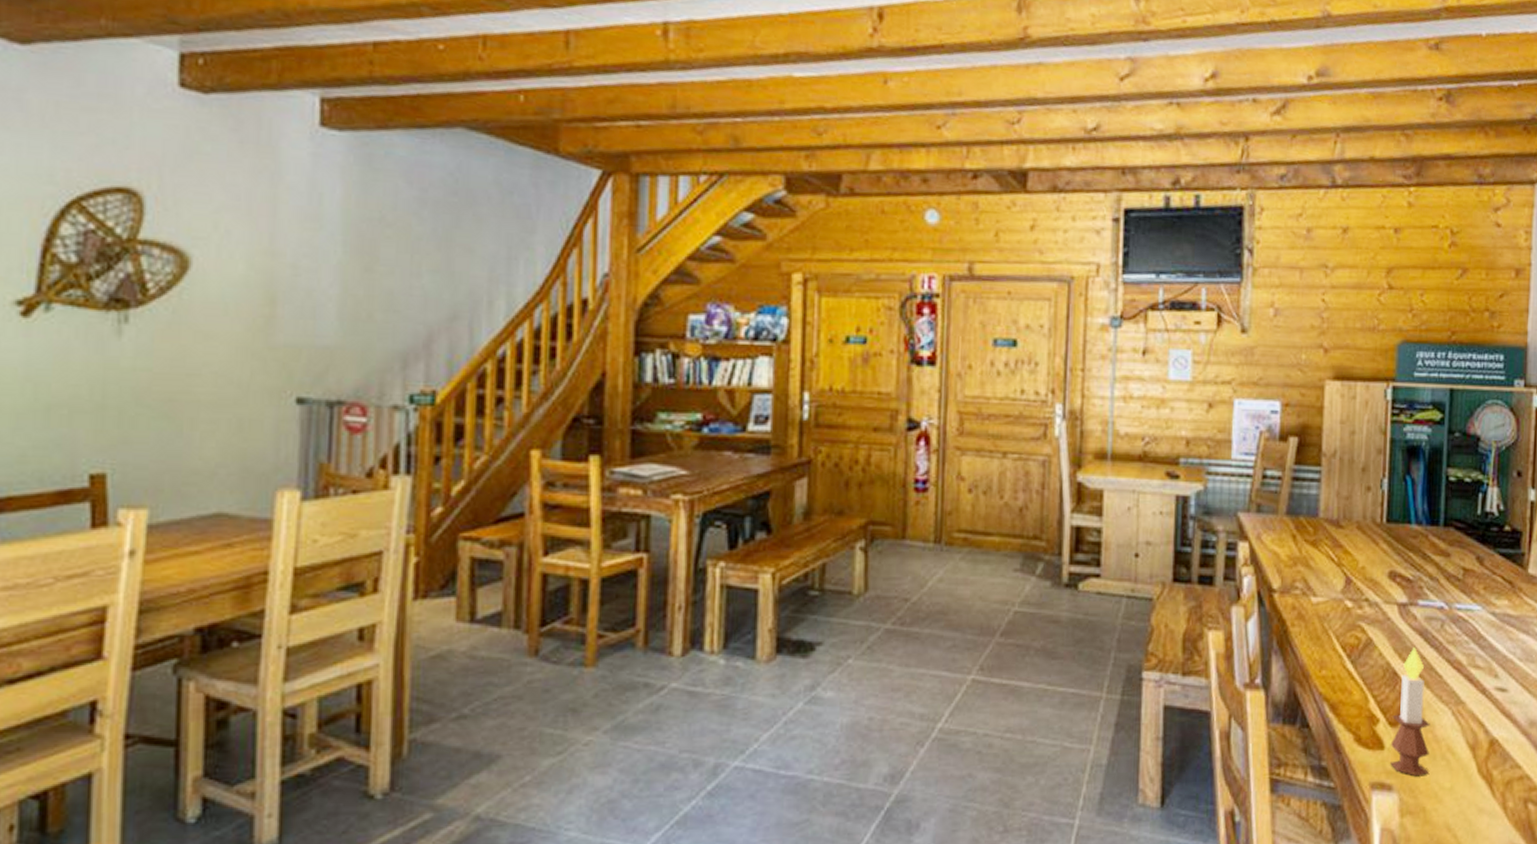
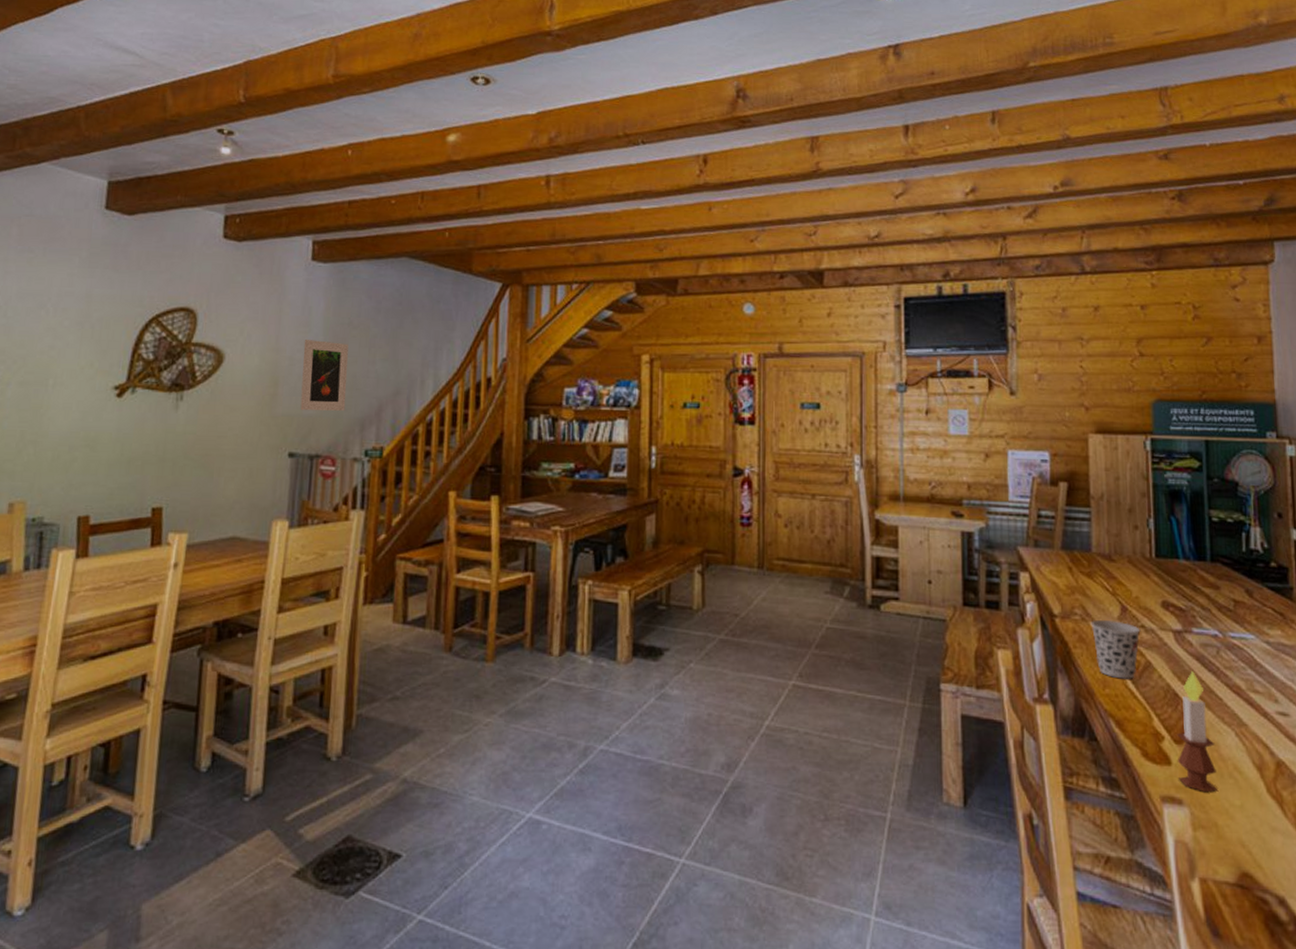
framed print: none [311,240,381,341] -> present [300,340,349,411]
cup: none [1311,594,1364,659] -> present [1090,620,1141,679]

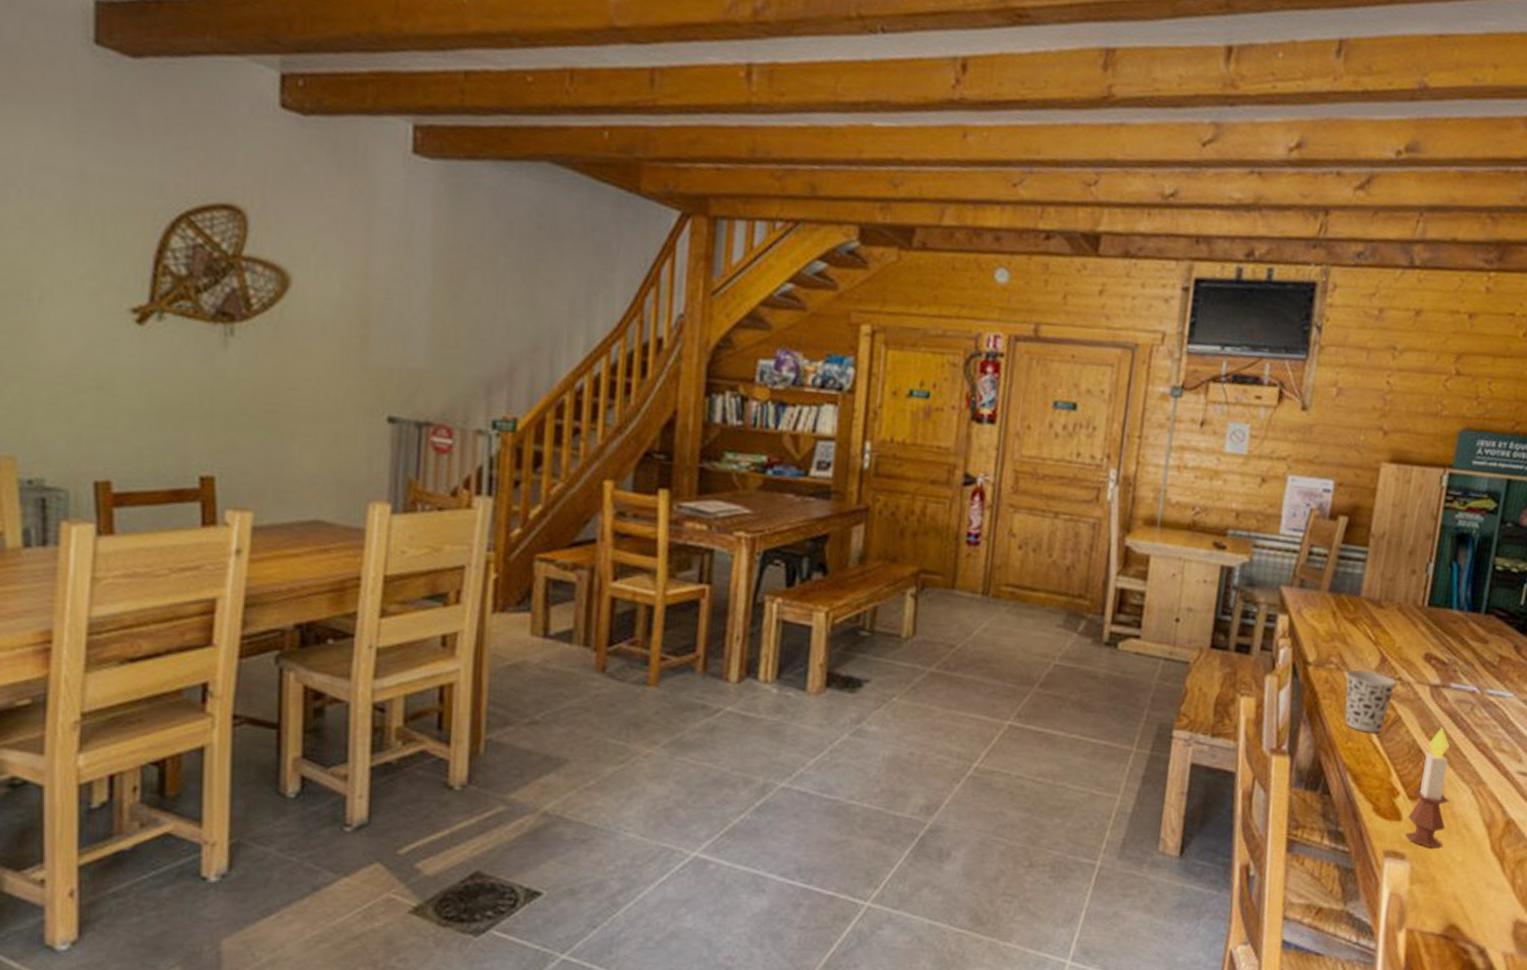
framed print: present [300,340,349,411] -> none [402,266,468,367]

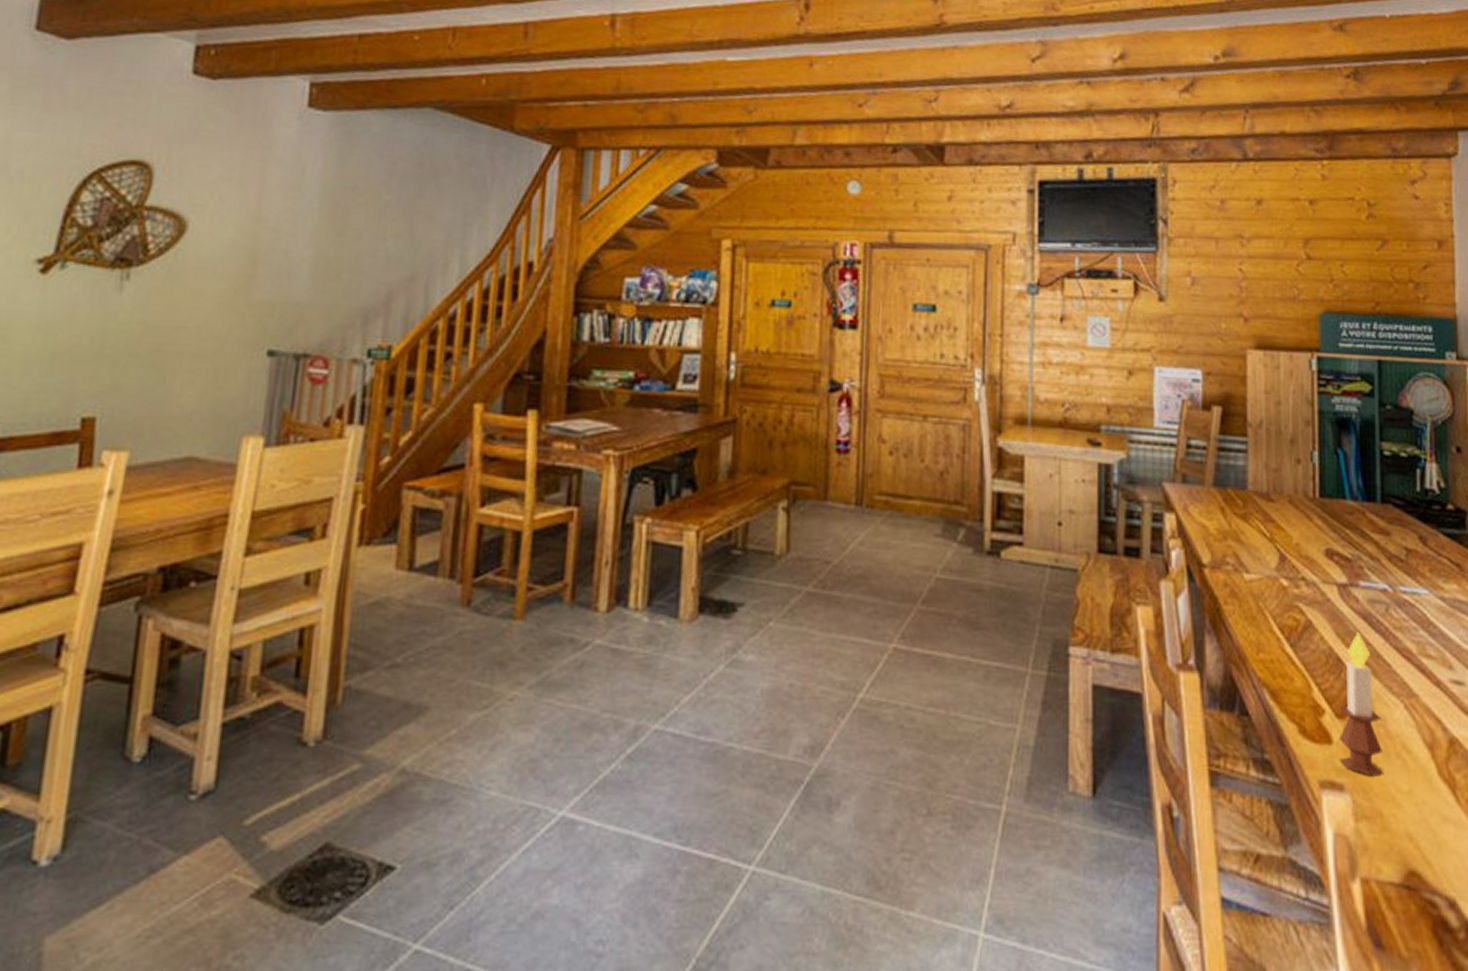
cup: present [1344,670,1397,733] -> none [1244,571,1301,642]

